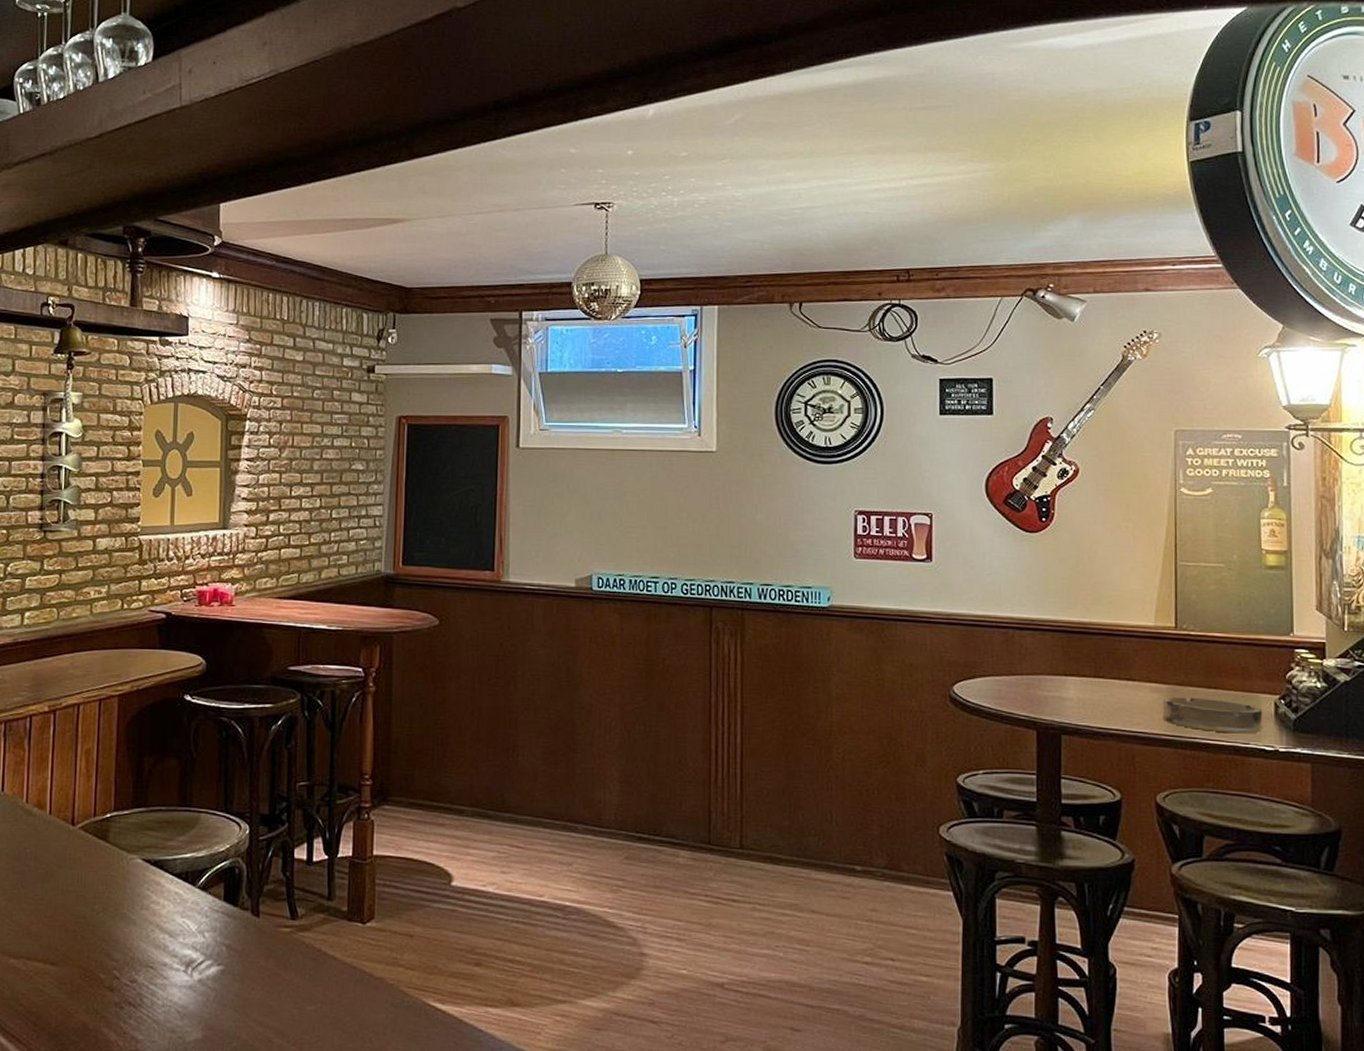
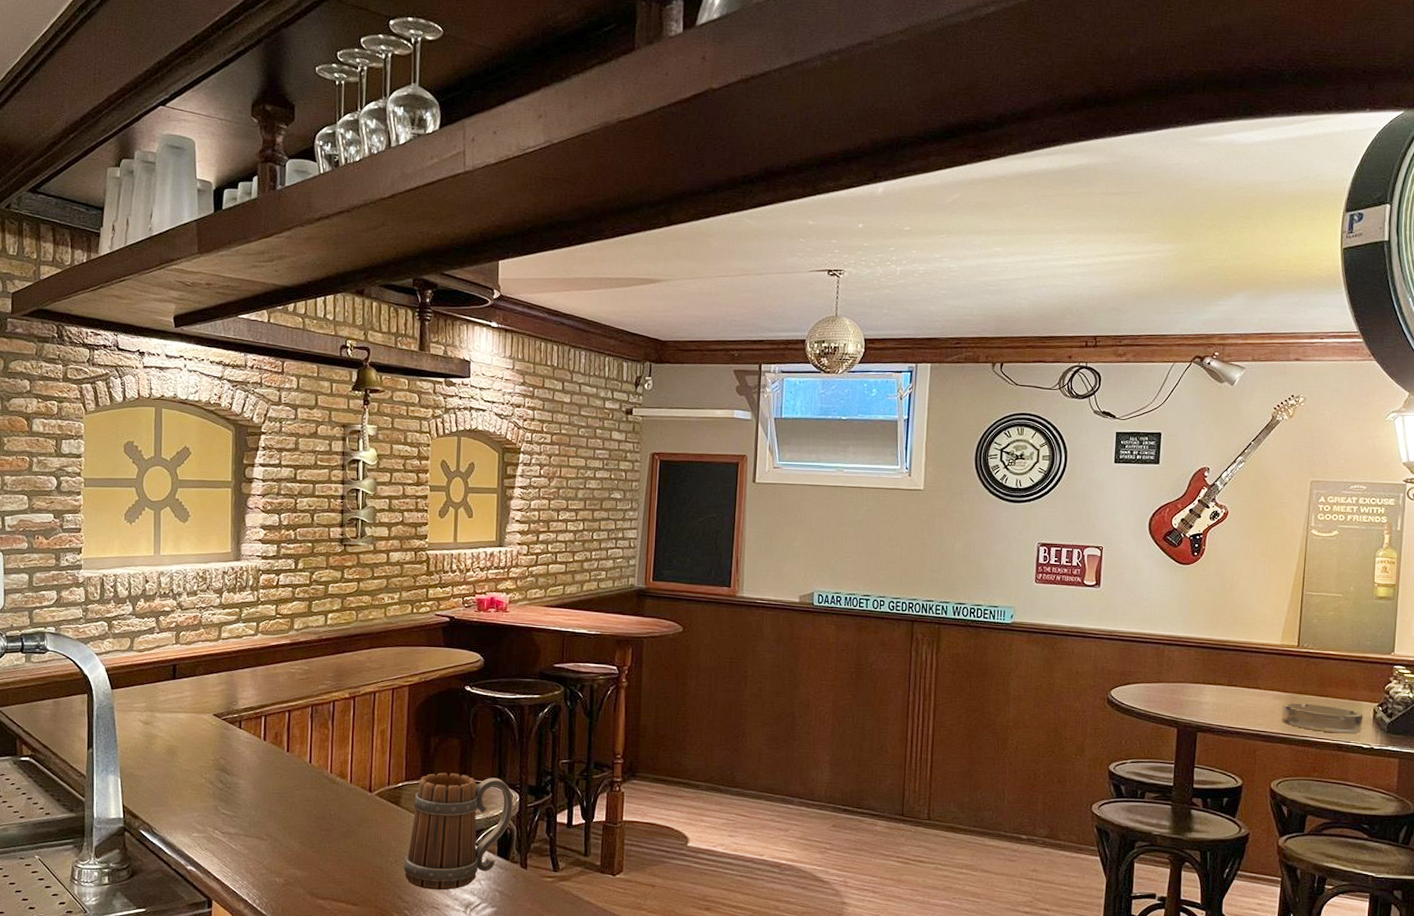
beer mug: none [112,800,243,945] -> present [403,772,514,890]

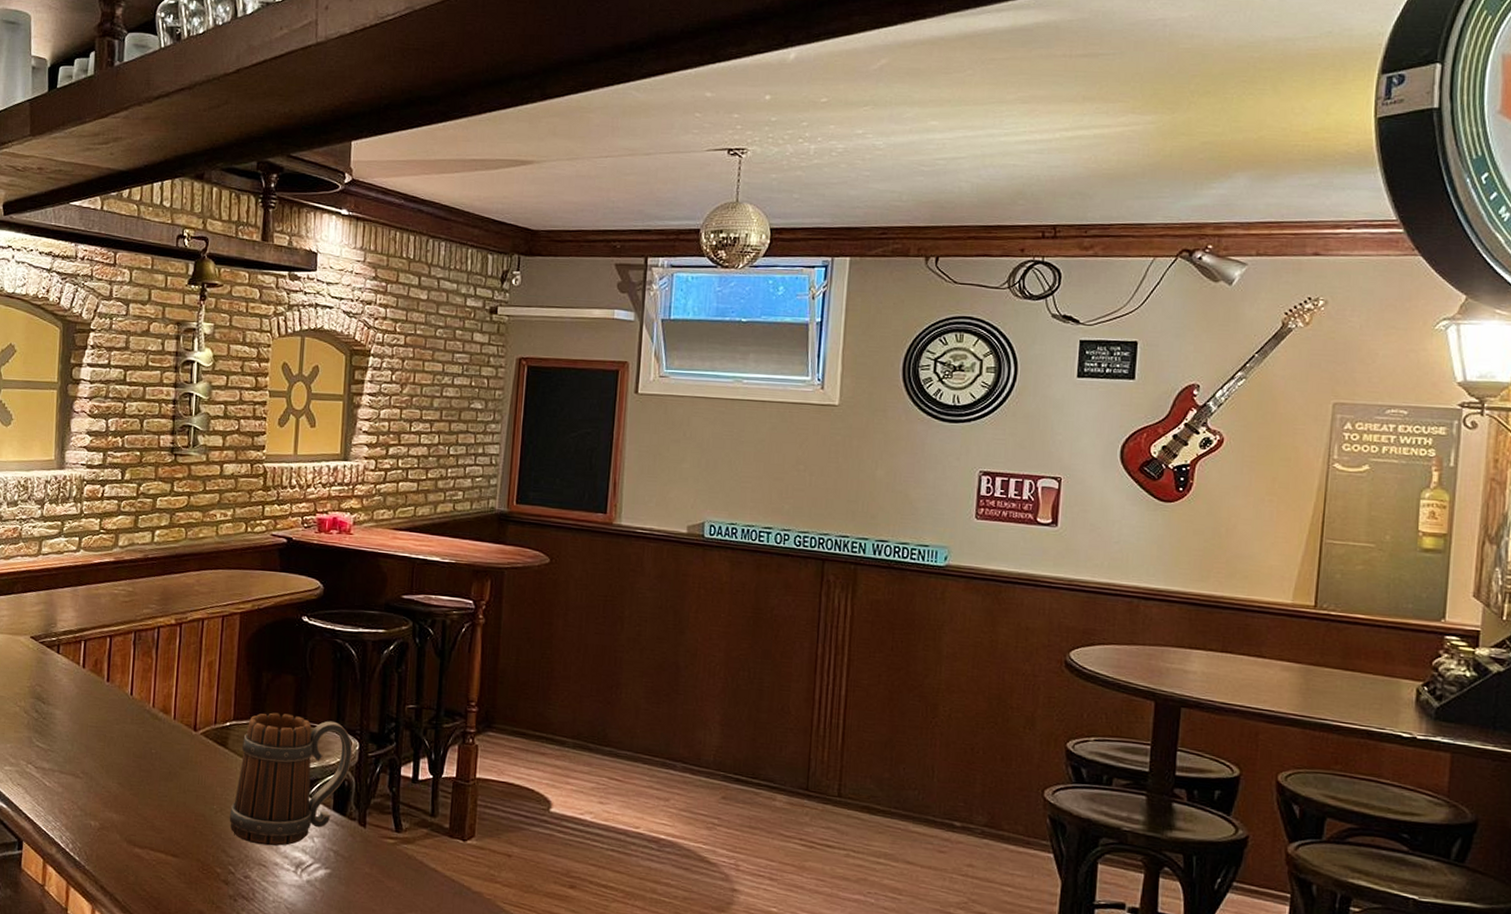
ashtray: present [1281,702,1363,734] -> none [1292,675,1403,720]

